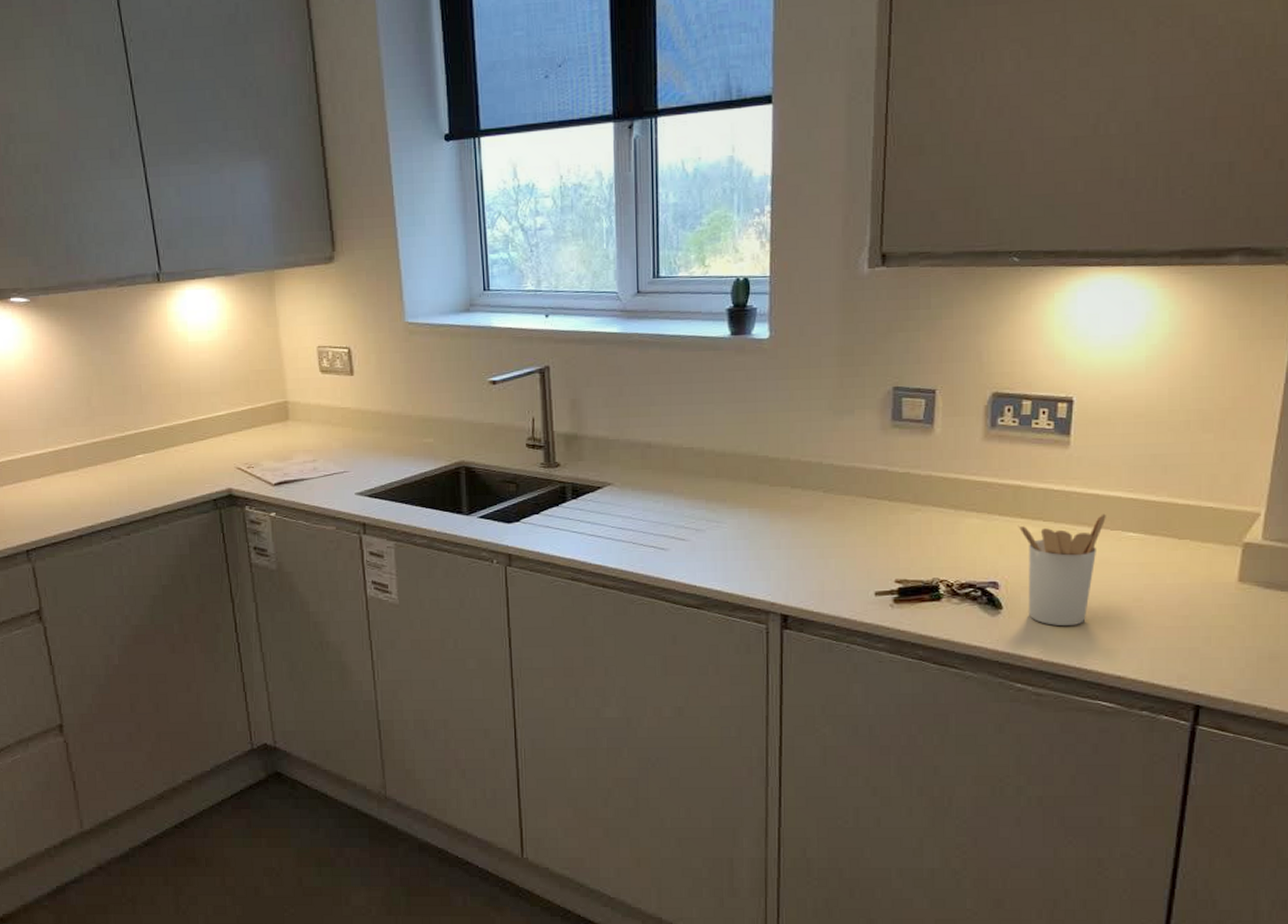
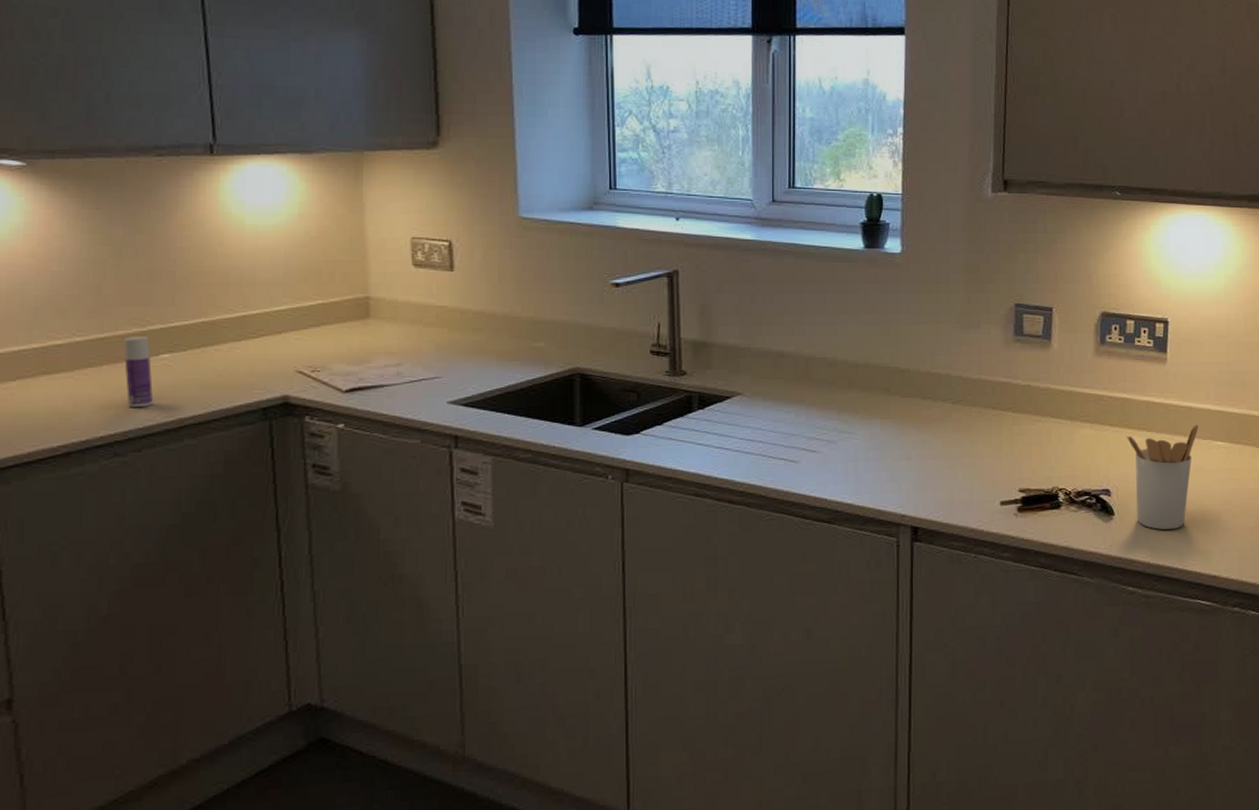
bottle: none [109,441,135,500] -> present [123,337,154,408]

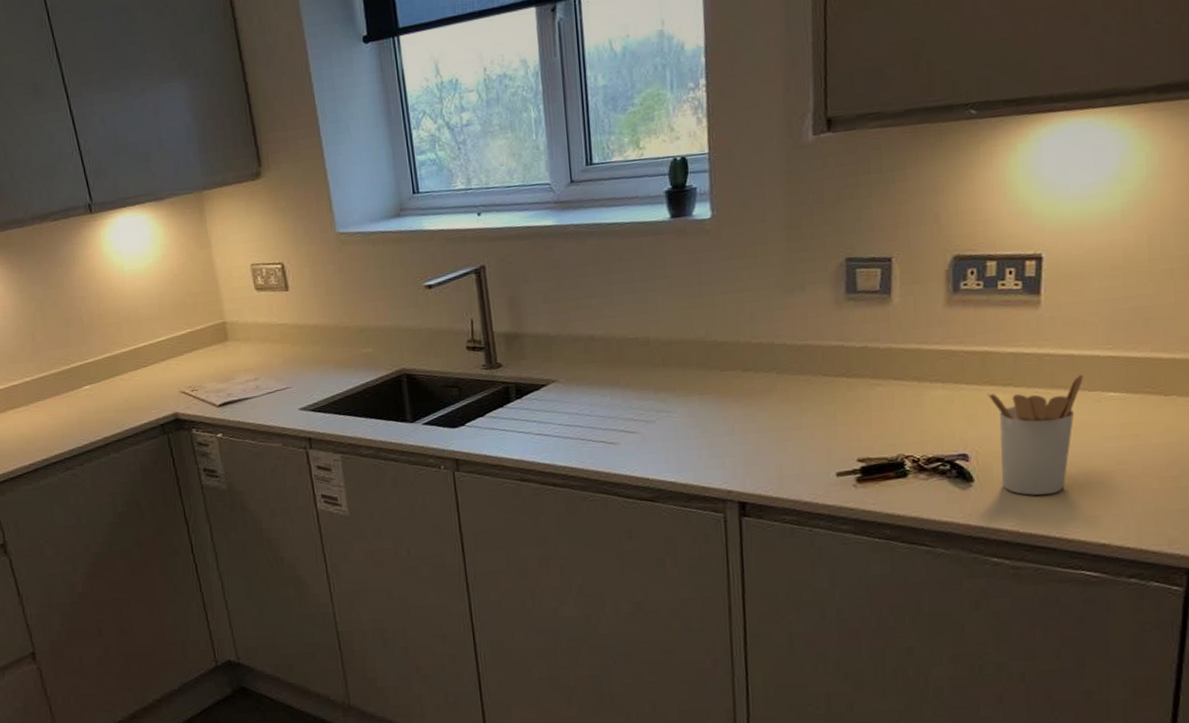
bottle: present [123,337,154,408] -> none [57,373,85,431]

